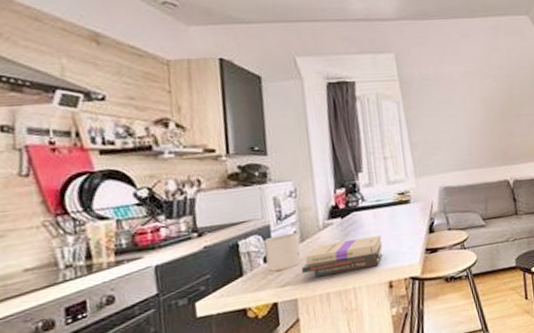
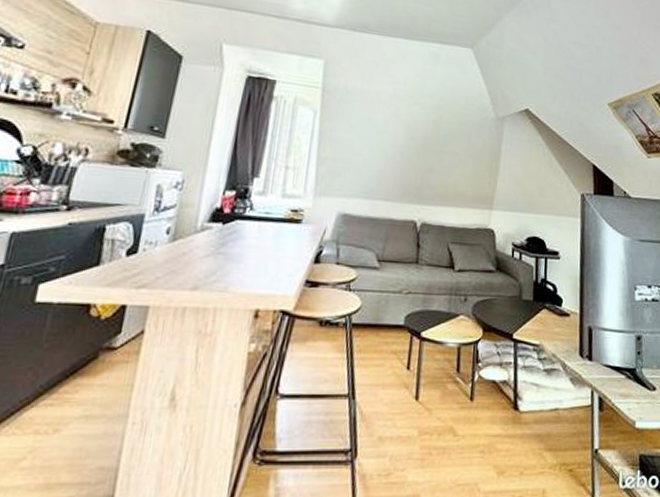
mug: present [264,232,301,272] -> none [128,227,173,269]
books: present [302,235,383,278] -> none [164,248,260,288]

